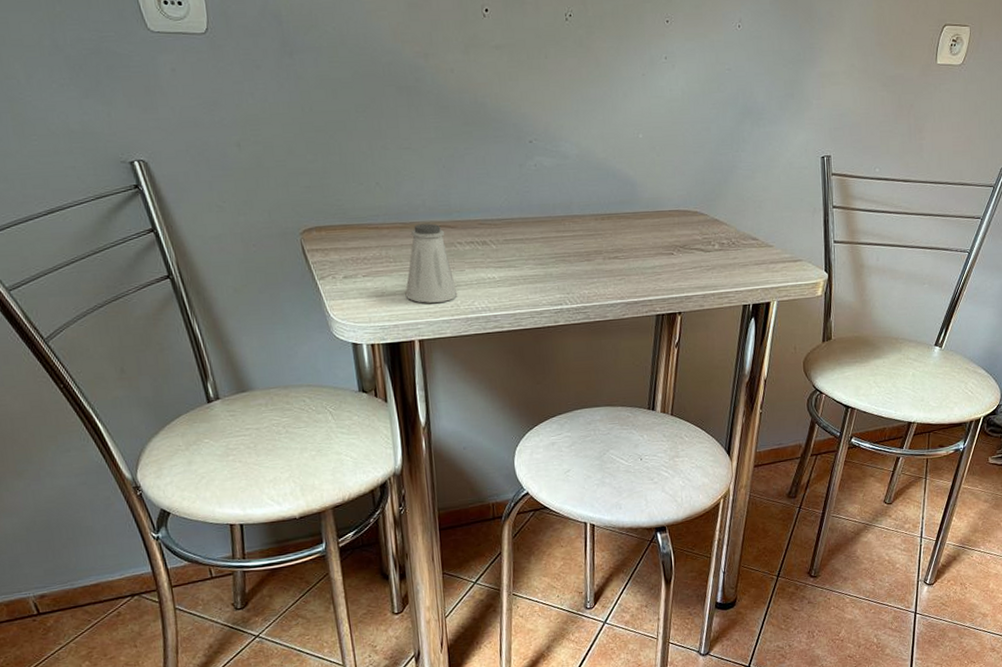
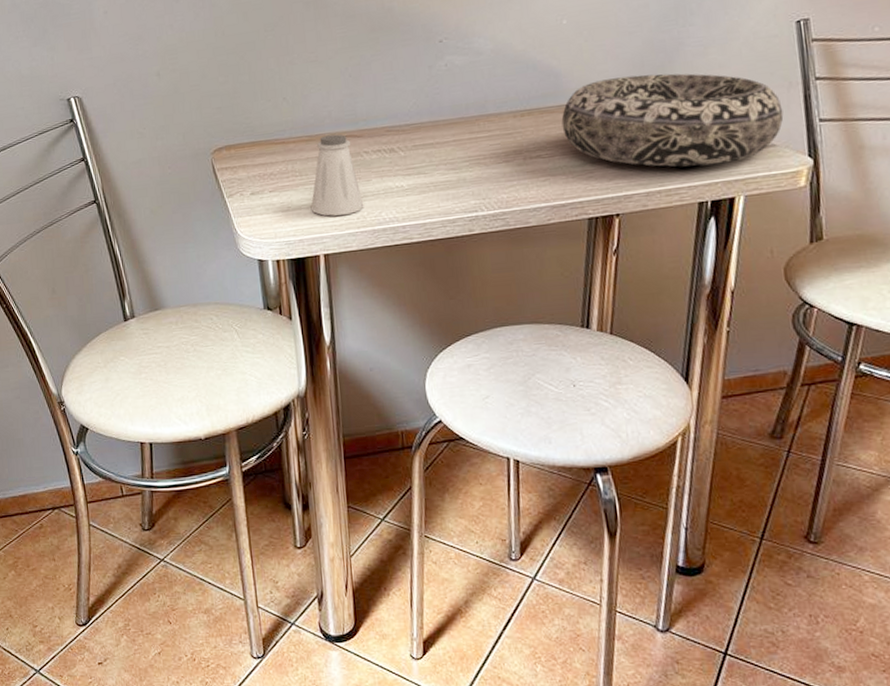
decorative bowl: none [636,191,809,274] -> present [561,73,784,167]

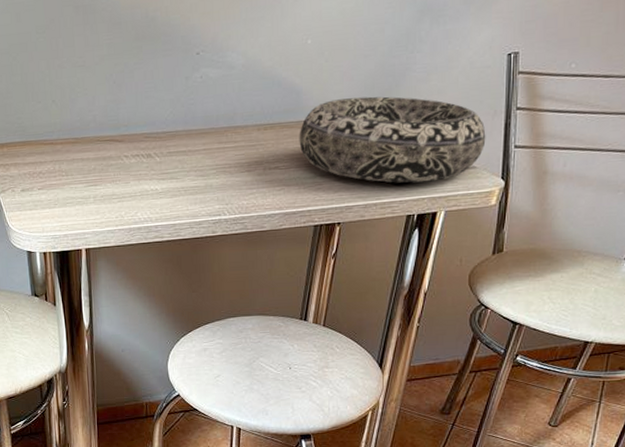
saltshaker: present [310,134,364,216] -> none [75,138,122,214]

